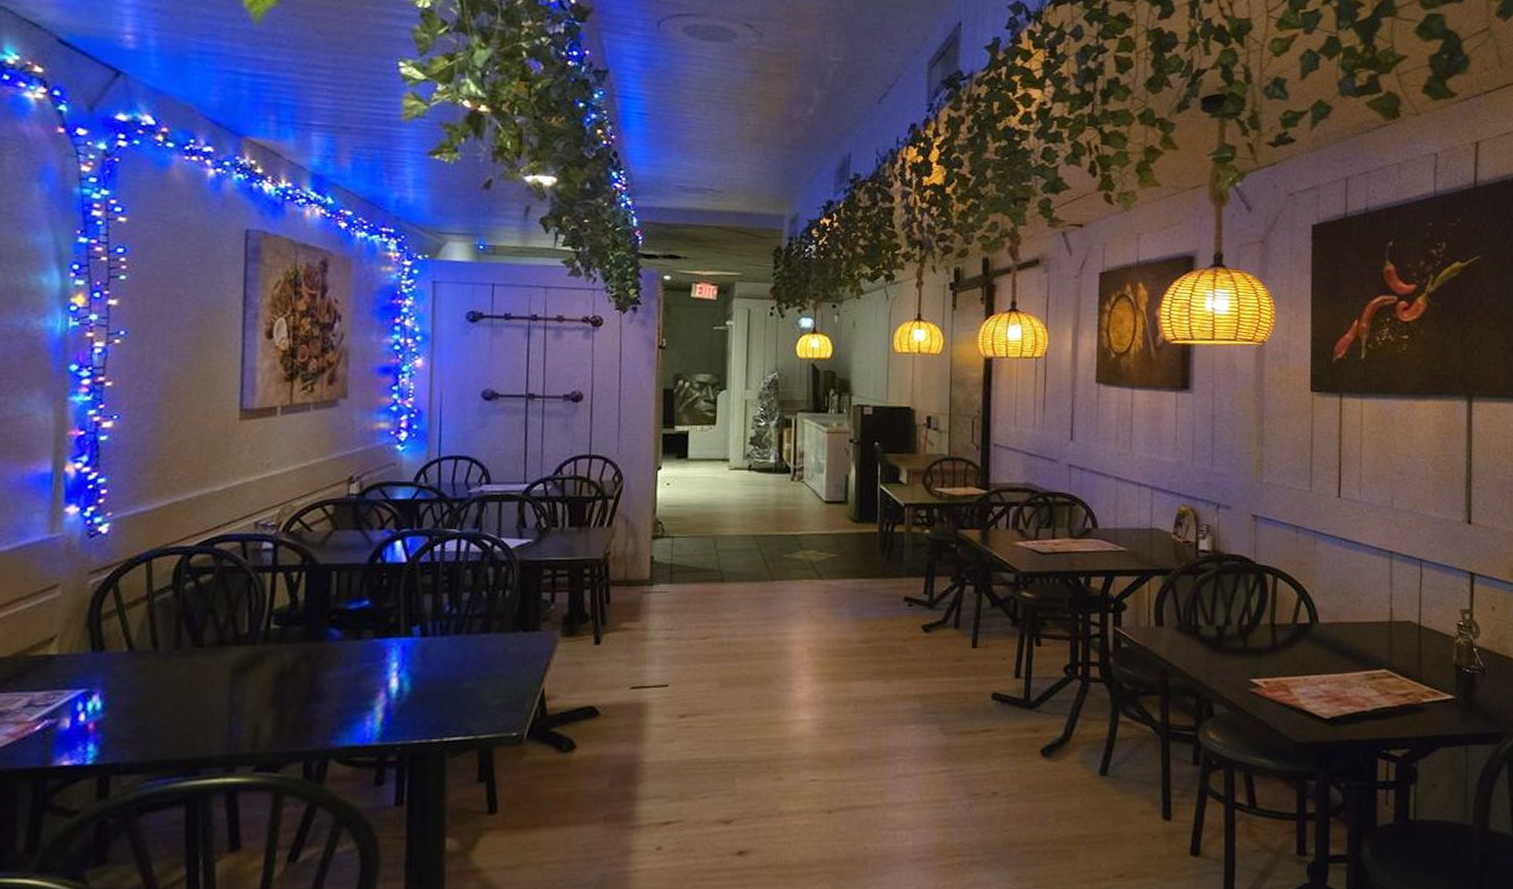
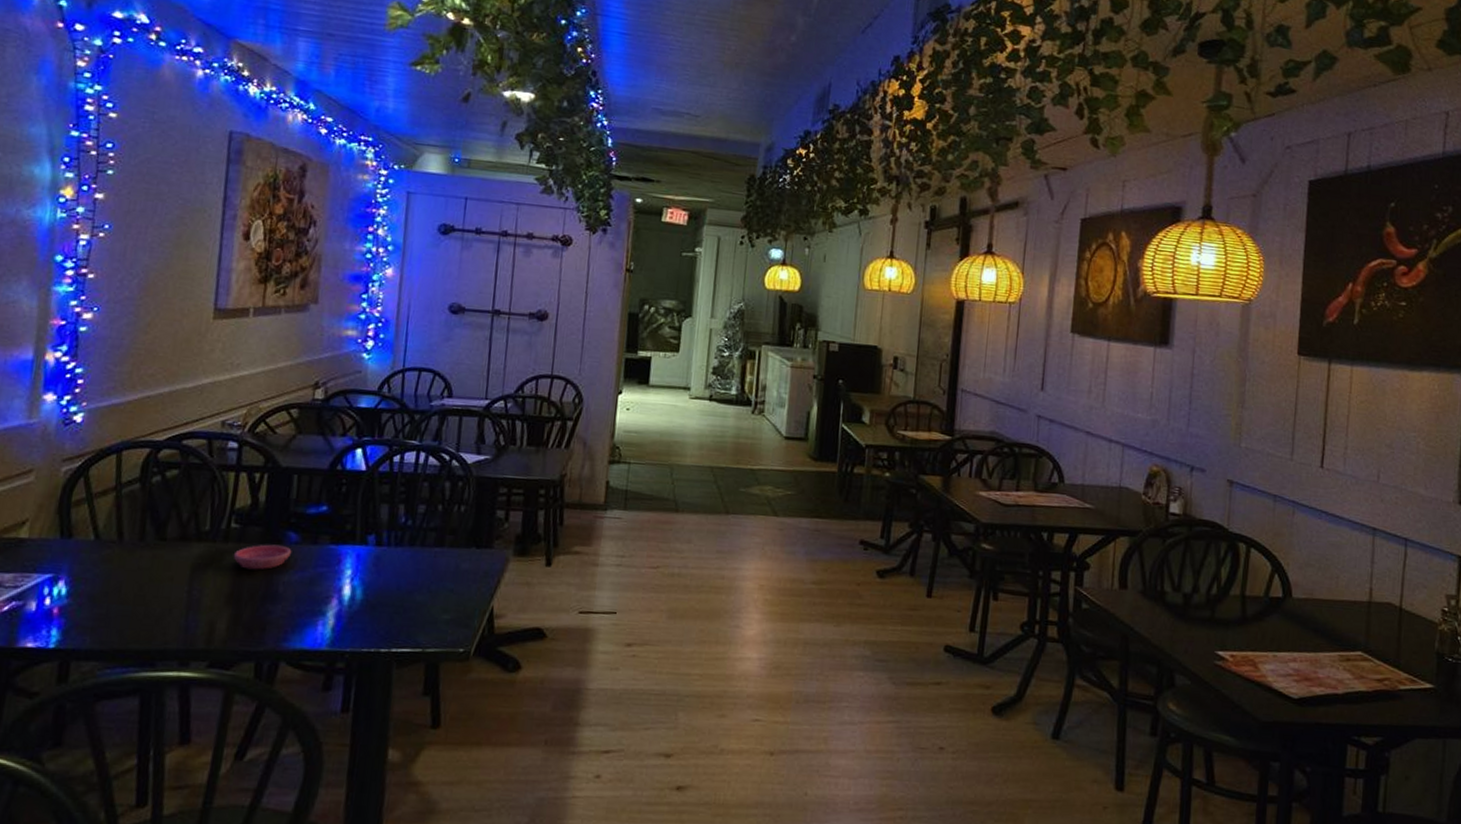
saucer: none [274,643,335,670] -> present [233,544,292,570]

